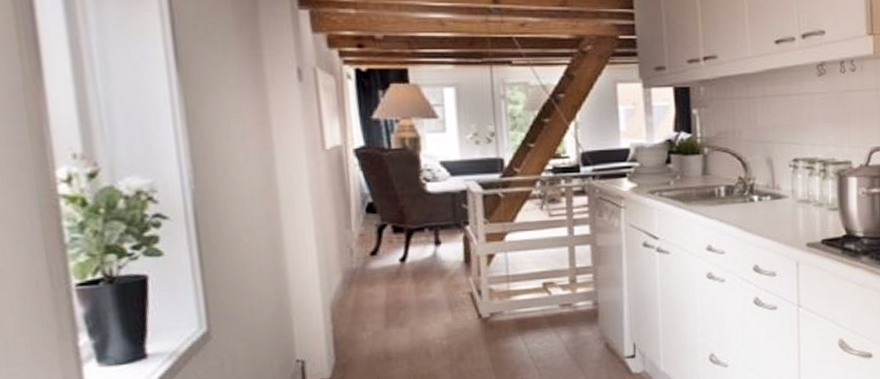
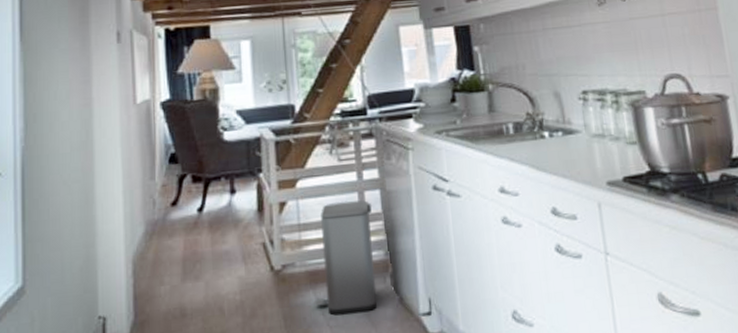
pedal bin: none [521,253,584,358] -> present [313,199,377,316]

